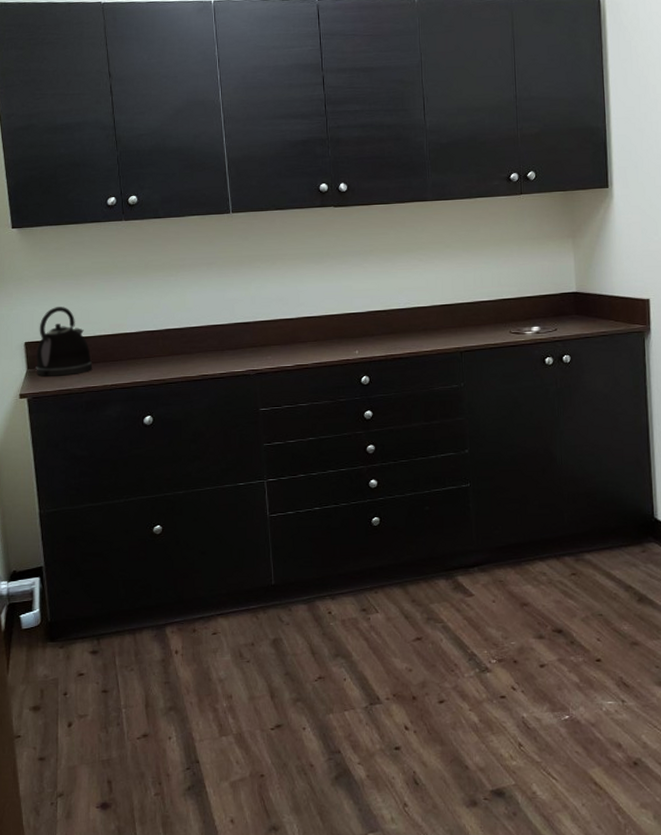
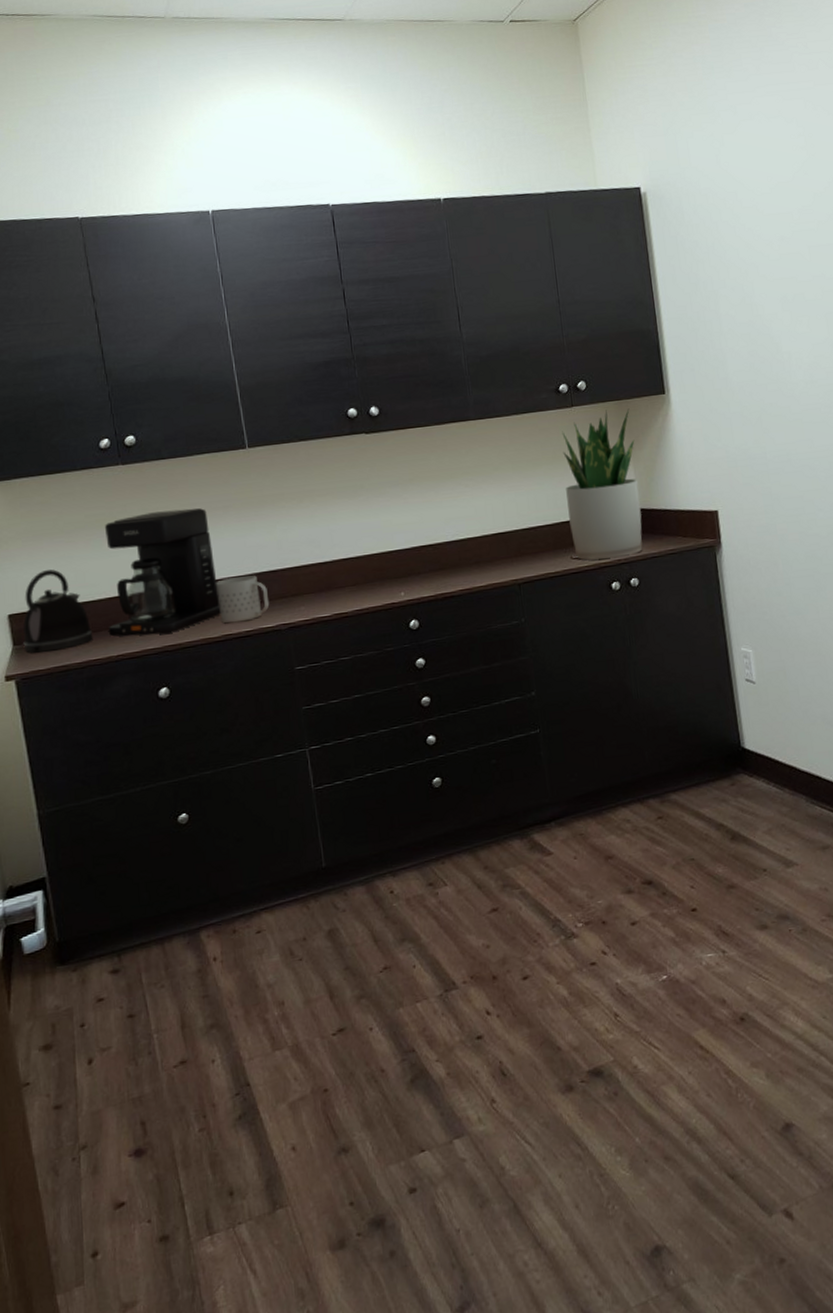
coffee maker: none [105,262,200,370] -> present [105,508,221,637]
mug: none [197,324,242,365] -> present [216,575,270,624]
planter: none [510,199,578,336] -> present [562,408,643,561]

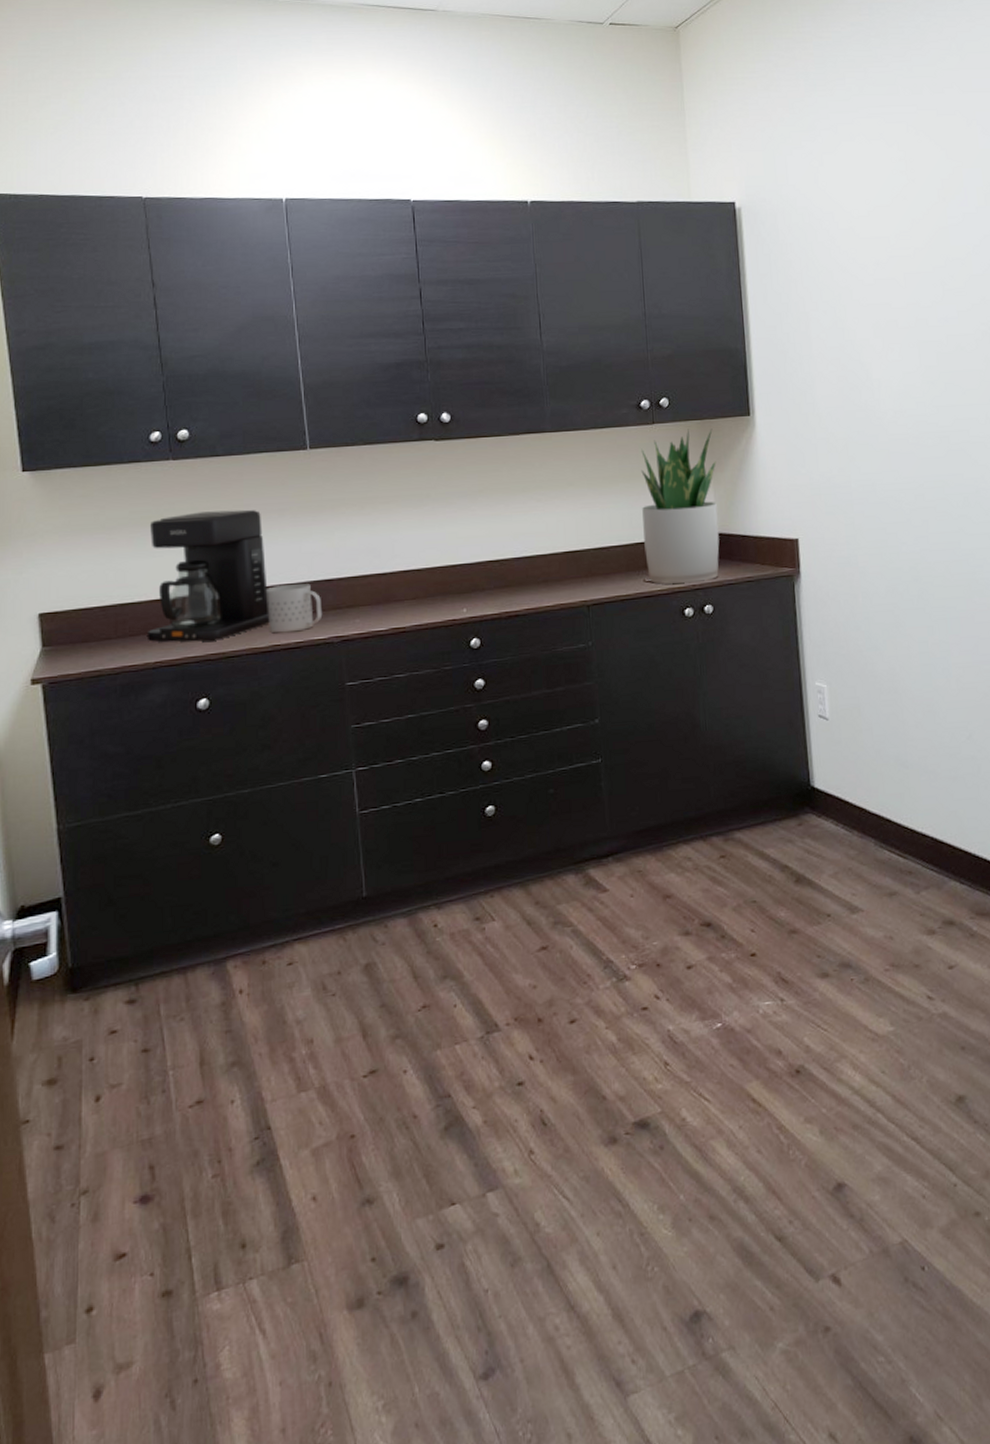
kettle: present [23,569,93,653] -> none [53,567,130,656]

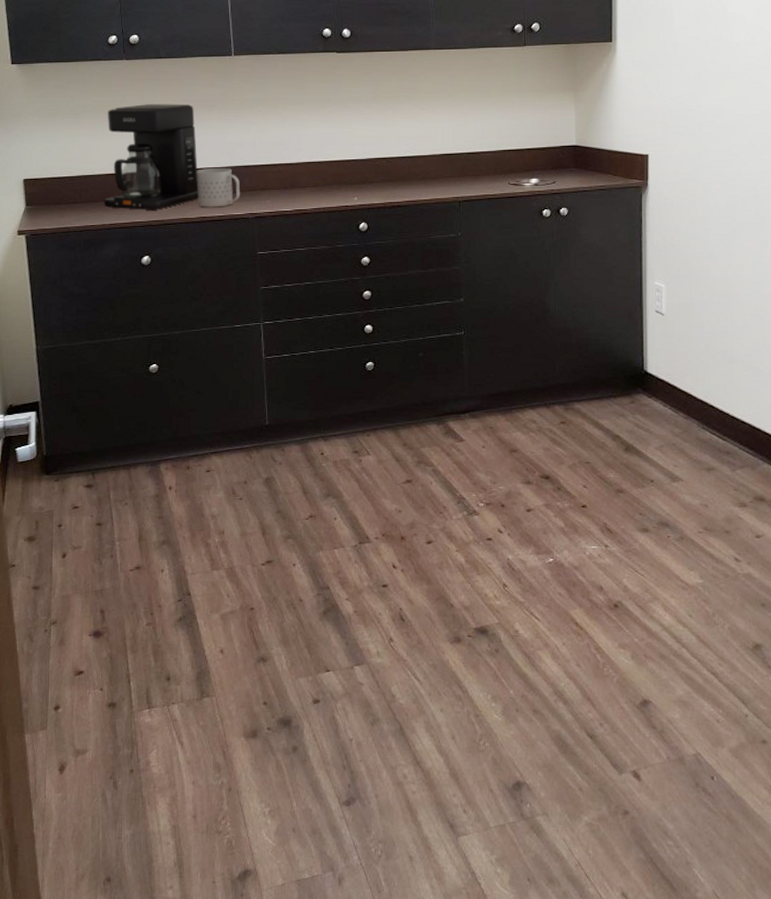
planter: present [641,429,720,585] -> none [511,51,579,188]

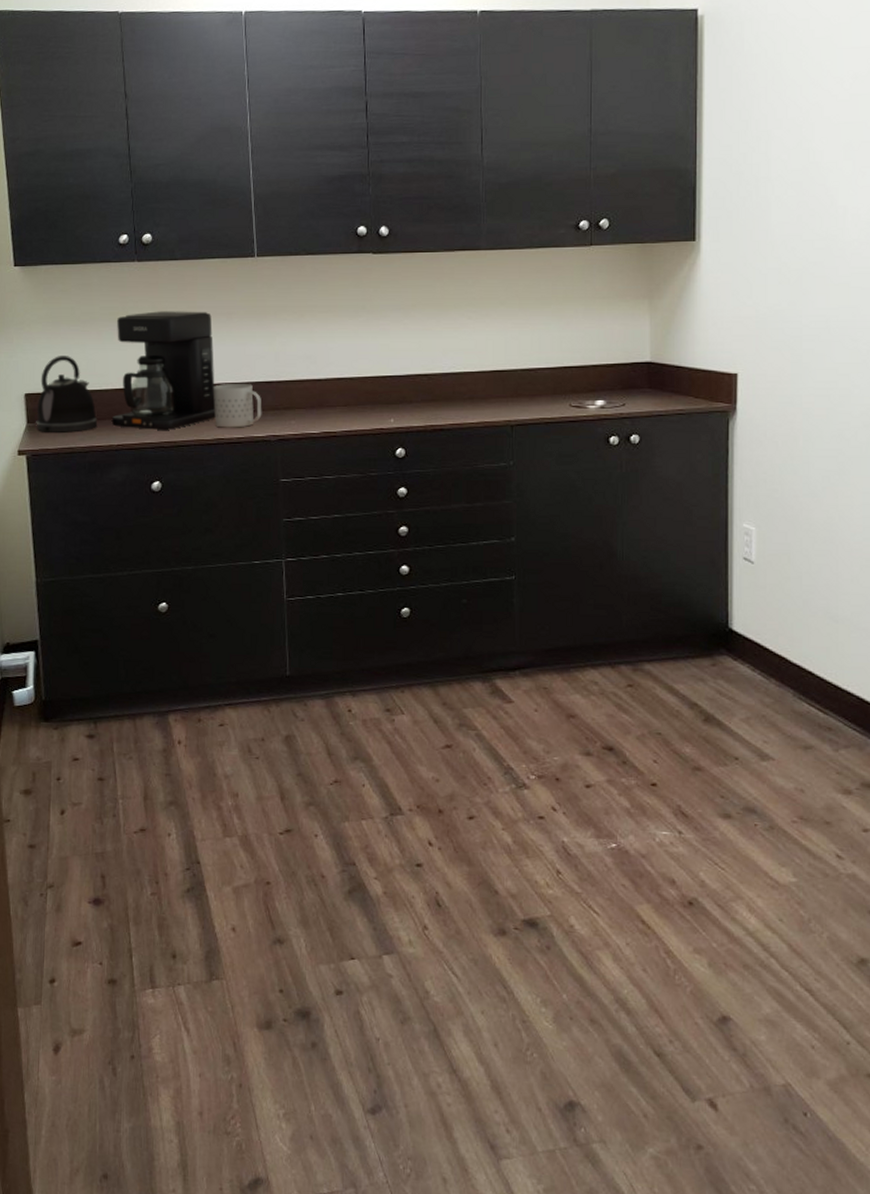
kettle: none [34,145,91,214] -> present [36,356,98,433]

